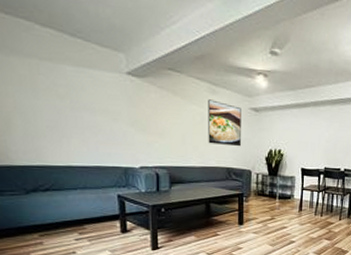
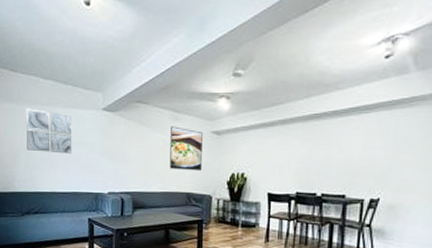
wall art: none [16,60,90,122] -> present [26,108,72,154]

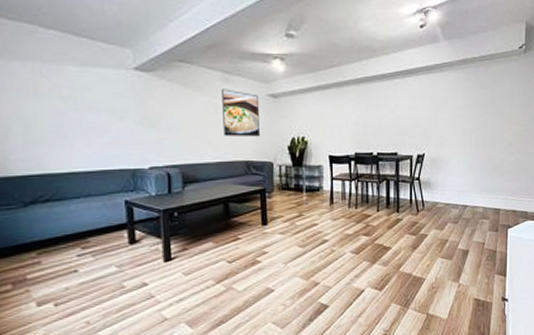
wall art: present [26,108,72,154] -> none [18,65,95,123]

